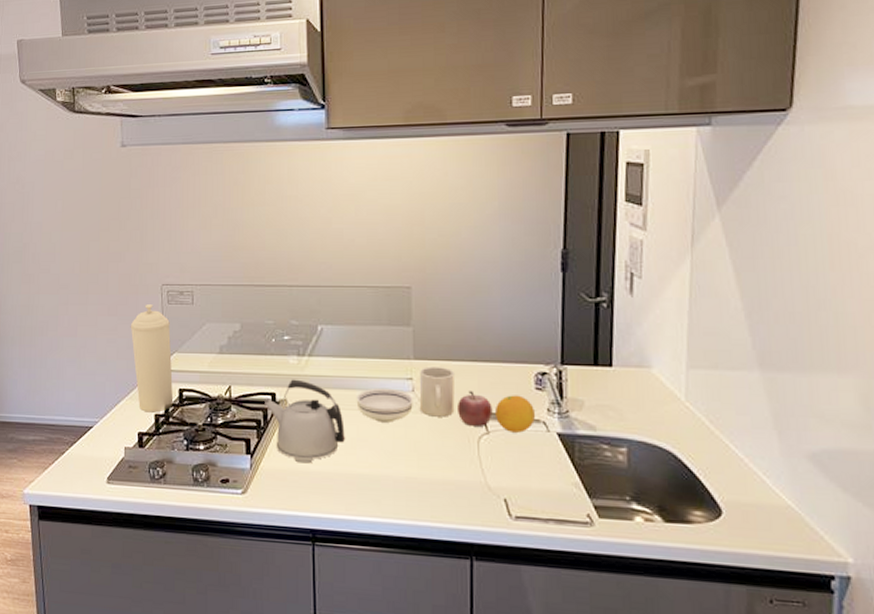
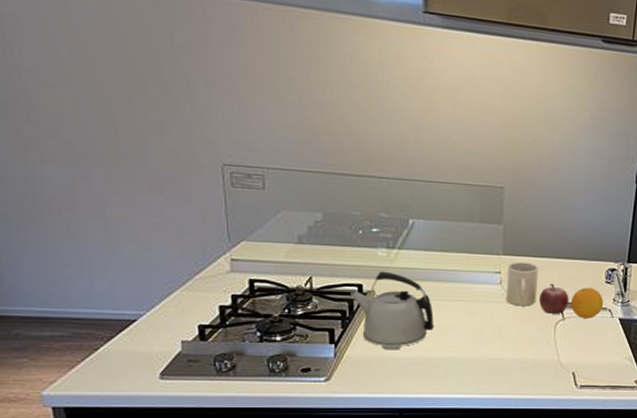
canister: present [130,304,174,413] -> none [181,186,243,304]
bowl: present [356,387,413,423] -> none [446,280,500,312]

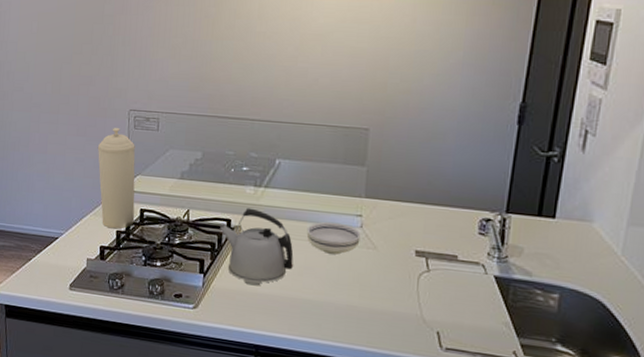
canister: none [181,186,243,304] -> present [97,128,136,229]
bowl: none [446,280,500,312] -> present [306,221,361,255]
cup: present [505,262,538,306] -> none [366,205,402,254]
fruit: present [539,283,569,314] -> none [402,230,436,265]
fruit: present [571,287,603,319] -> none [437,237,475,273]

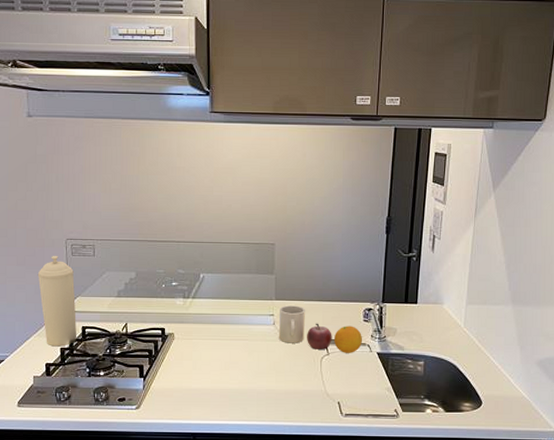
kettle: present [220,208,294,285] -> none [156,317,221,382]
bowl: present [306,221,361,255] -> none [230,322,274,349]
cup: none [366,205,402,254] -> present [278,305,305,343]
fruit: none [402,230,436,265] -> present [307,323,332,350]
fruit: none [437,237,475,273] -> present [334,326,362,353]

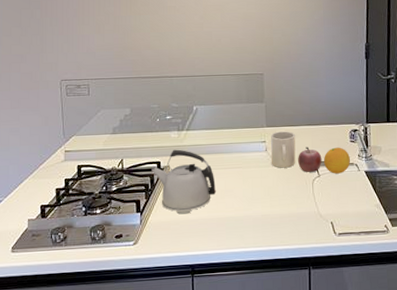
canister: present [37,256,77,347] -> none [32,97,73,188]
kettle: none [156,317,221,382] -> present [151,149,217,214]

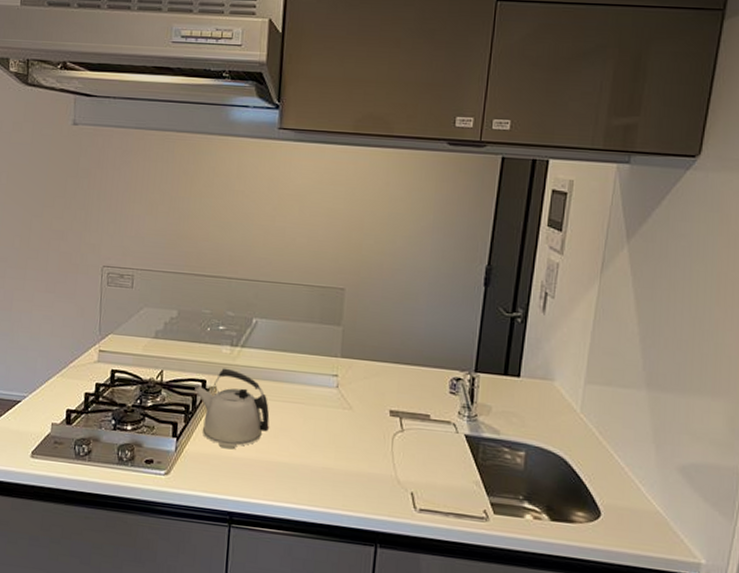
cup: present [270,131,296,168] -> none [341,365,377,414]
fruit: present [298,147,322,172] -> none [377,390,409,425]
fruit: present [324,147,350,174] -> none [411,397,447,432]

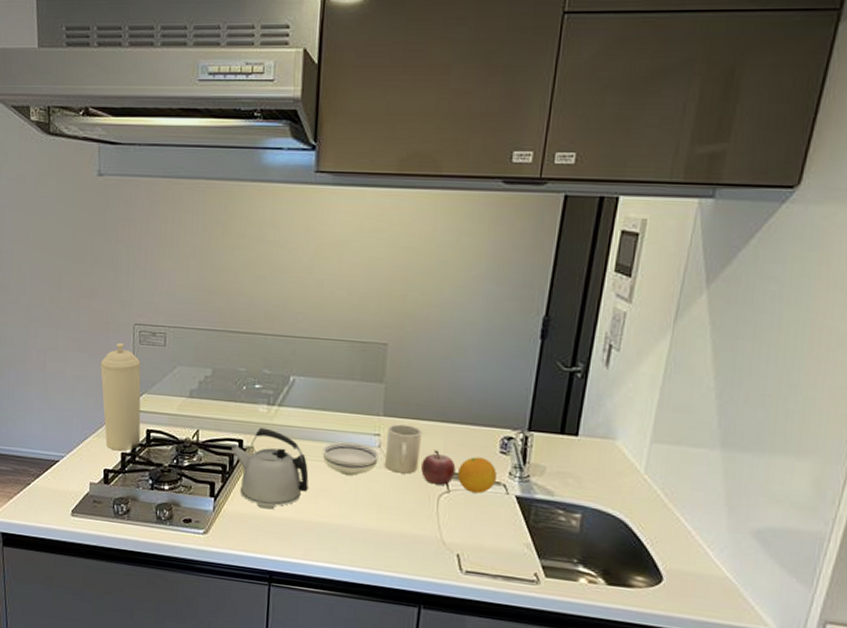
canister: none [67,284,108,392] -> present [100,343,141,451]
bowl: none [283,381,337,416] -> present [322,441,379,476]
cup: none [341,365,377,414] -> present [384,424,422,474]
fruit: none [377,390,409,425] -> present [421,450,456,485]
fruit: none [411,397,447,432] -> present [458,457,497,494]

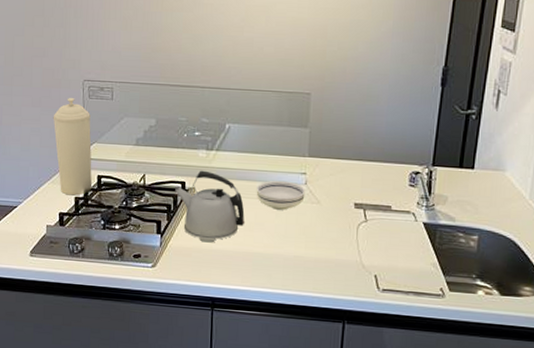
cup: present [384,424,422,474] -> none [310,163,342,207]
fruit: present [421,450,456,485] -> none [342,185,372,216]
fruit: present [458,457,497,494] -> none [374,190,407,222]

